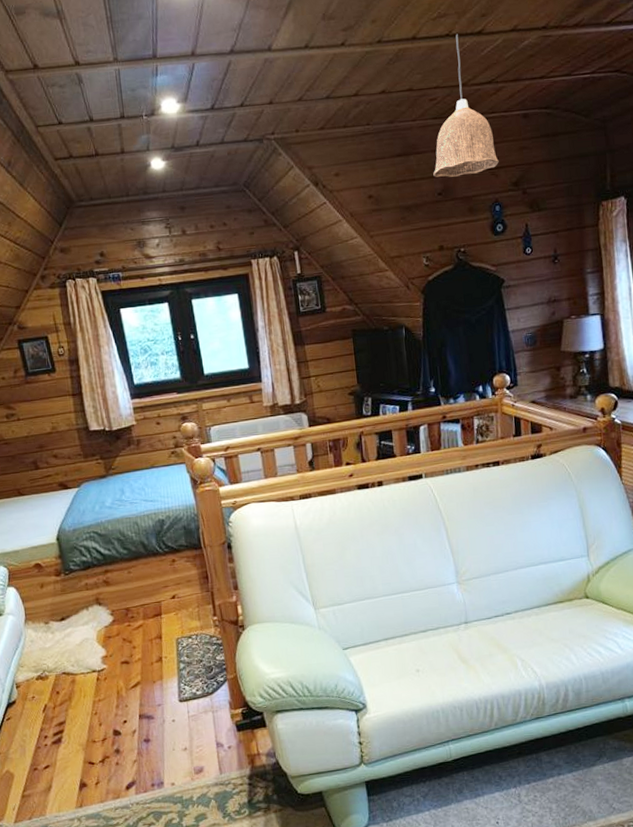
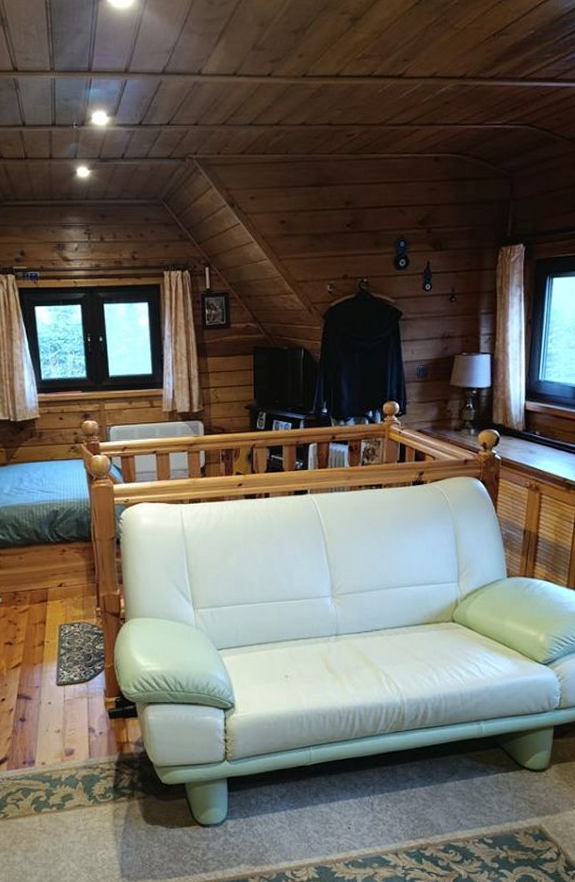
pendant lamp: present [433,33,499,178] -> none [344,75,407,211]

